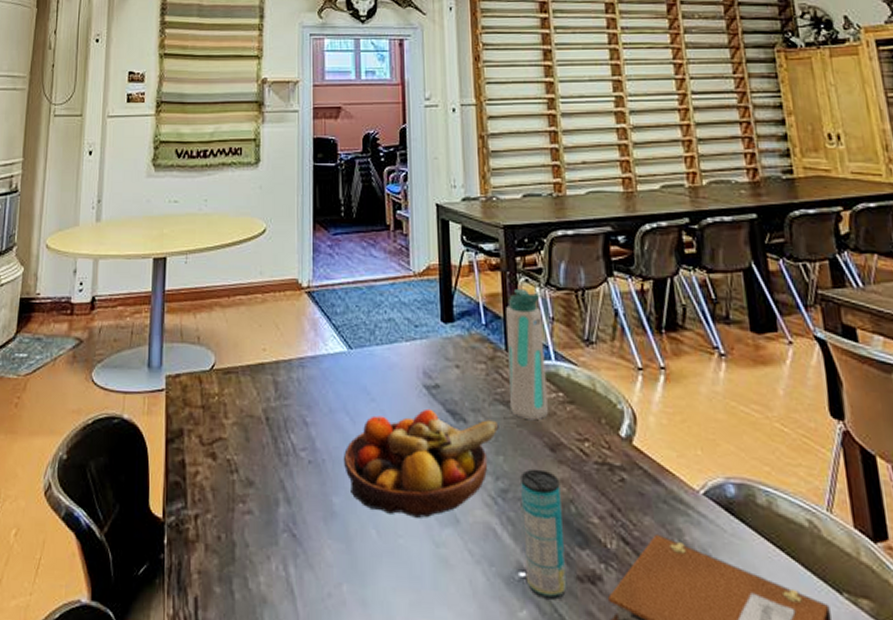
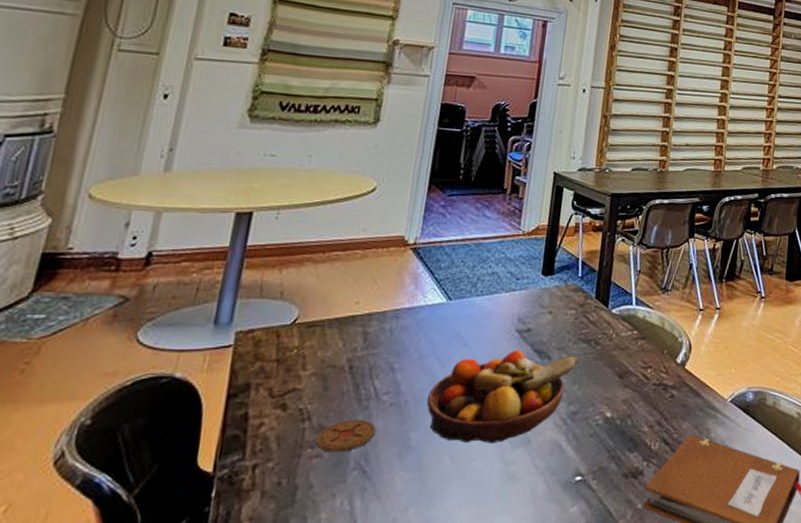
coaster: none [246,475,298,510] -> present [316,419,376,452]
water bottle: present [505,288,548,421] -> none [591,246,632,355]
beverage can: present [520,468,567,600] -> none [580,393,623,495]

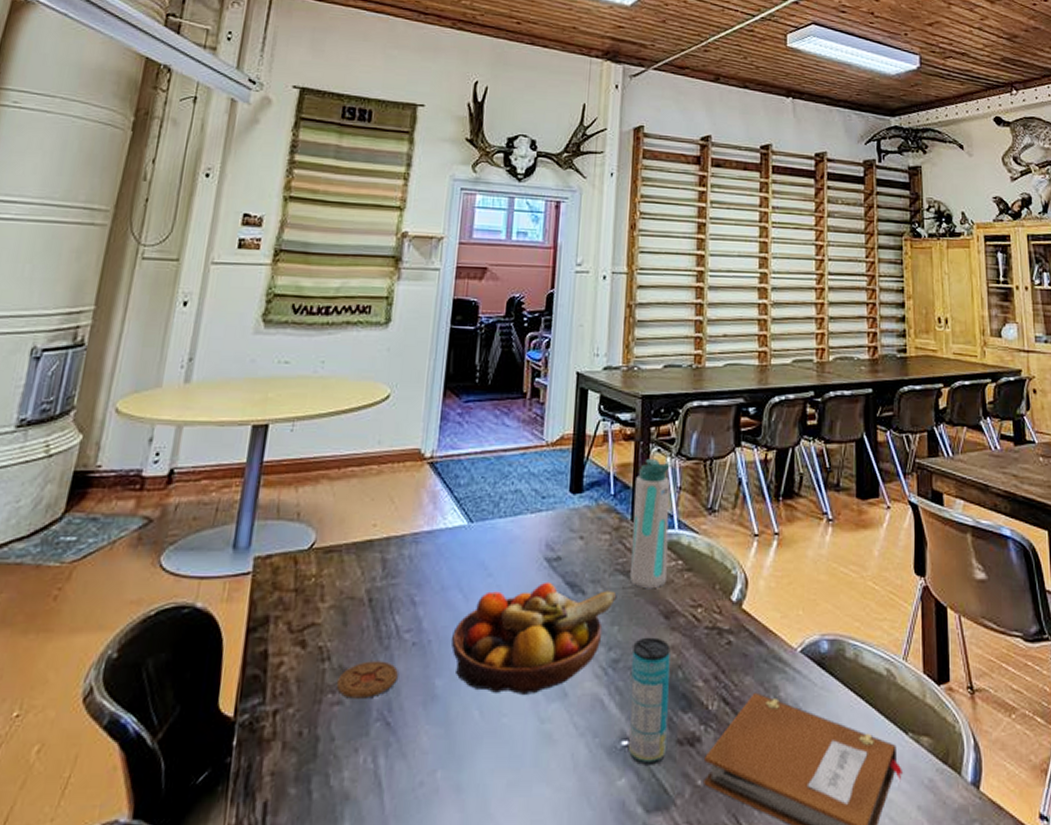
beverage can: none [580,393,623,495] -> present [628,637,671,765]
water bottle: none [591,246,632,355] -> present [630,458,670,589]

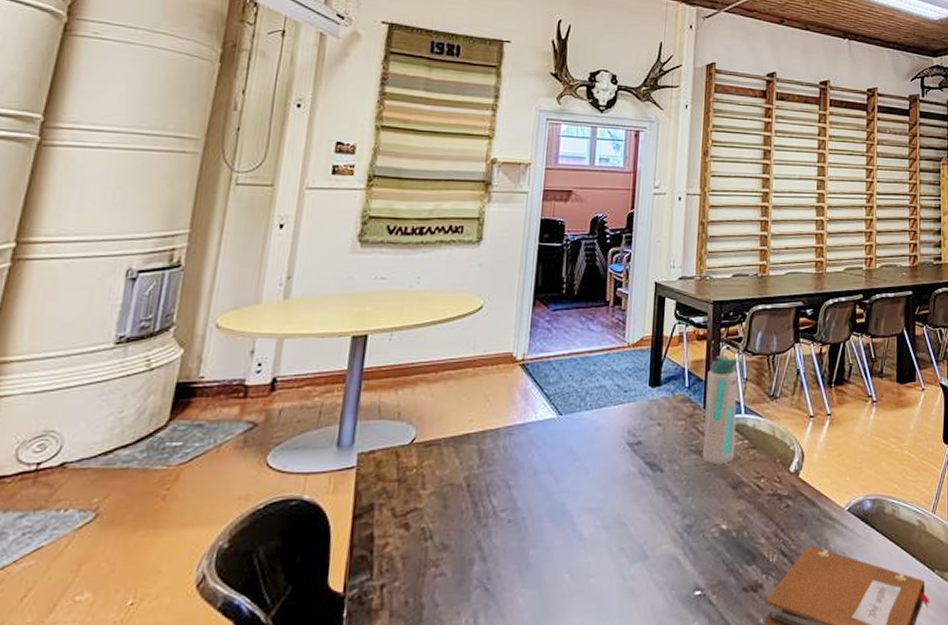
coaster: present [337,661,398,699] -> none [440,537,495,571]
fruit bowl: present [451,582,617,694] -> none [544,463,691,559]
beverage can: present [628,637,671,765] -> none [700,505,737,610]

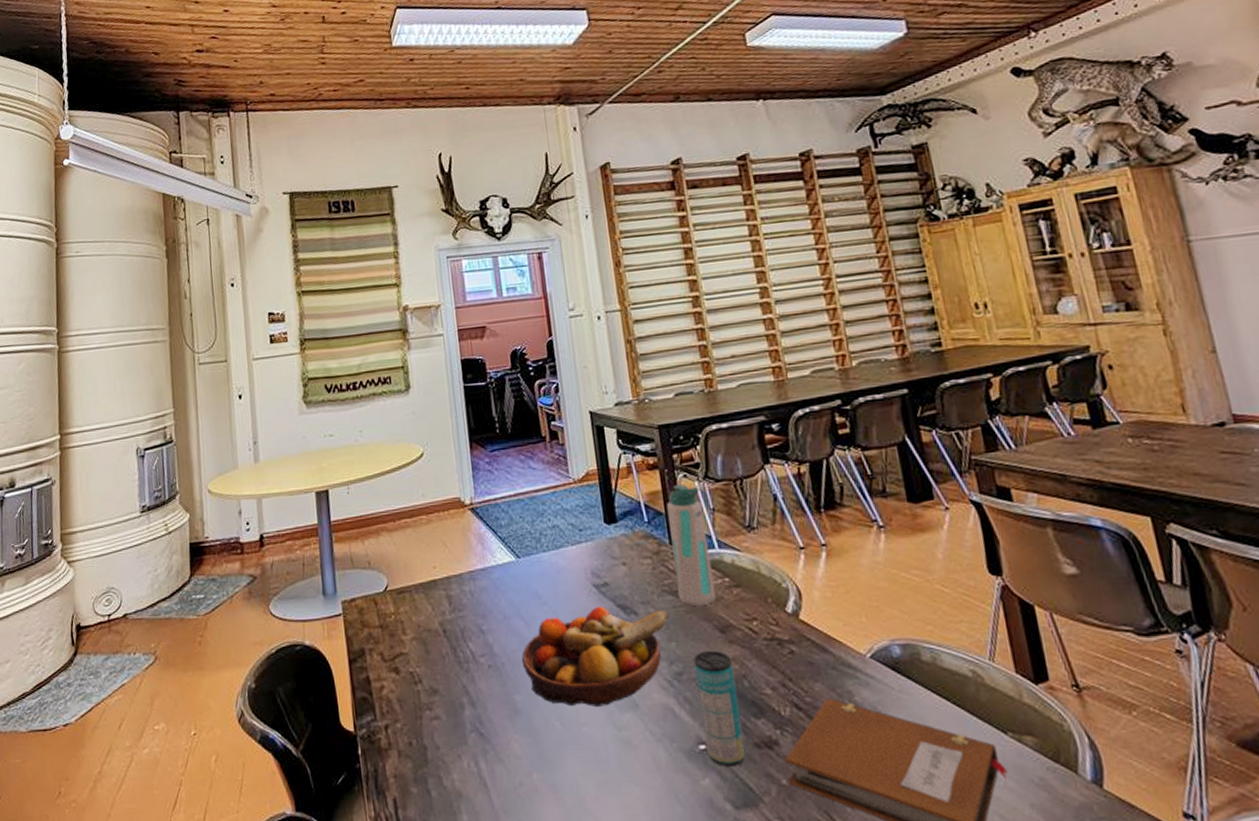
fruit bowl: none [544,463,691,559] -> present [522,605,669,707]
beverage can: none [700,505,737,610] -> present [693,650,746,766]

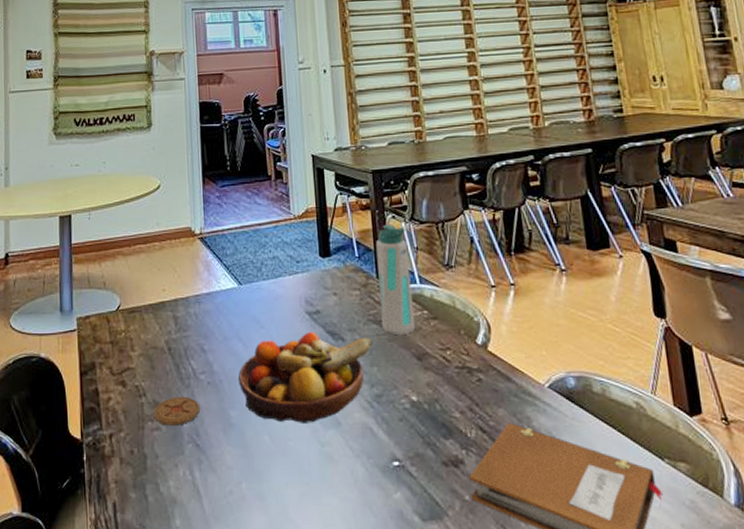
coaster: none [432,682,482,714] -> present [154,396,200,426]
beverage can: present [693,650,746,766] -> none [392,376,434,482]

